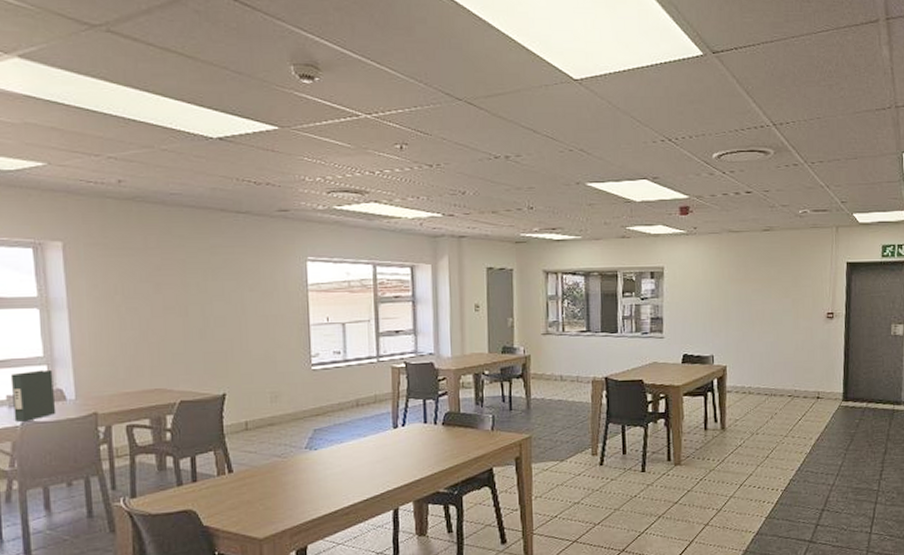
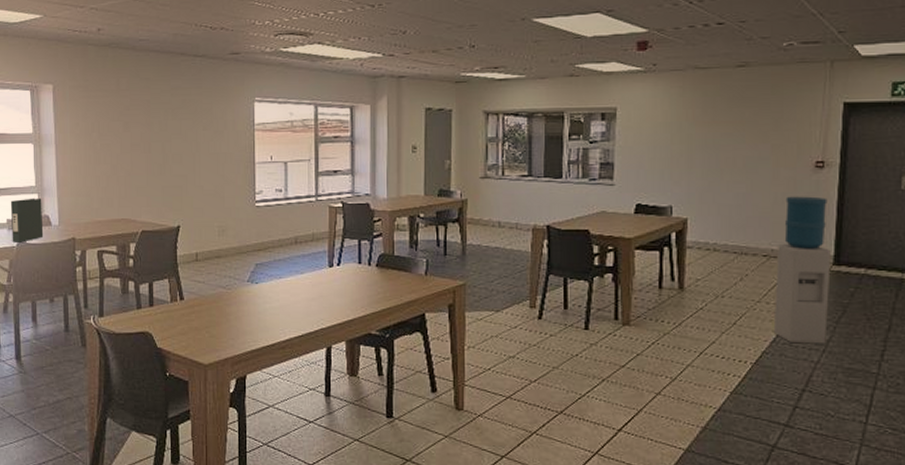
water cooler: none [798,343,841,471] -> present [773,196,831,344]

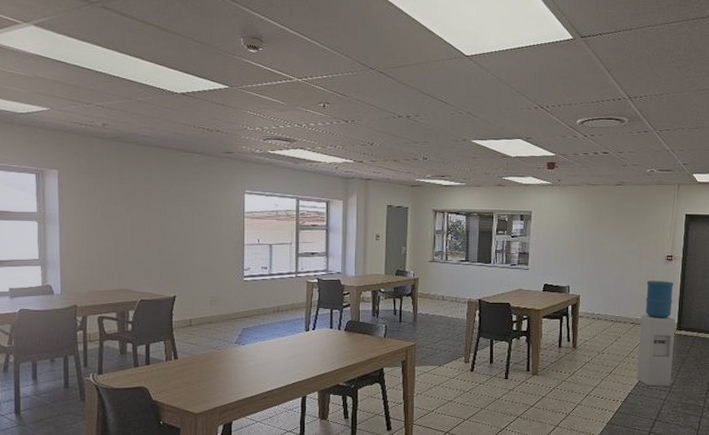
binder: present [10,198,44,242] -> none [13,269,46,309]

